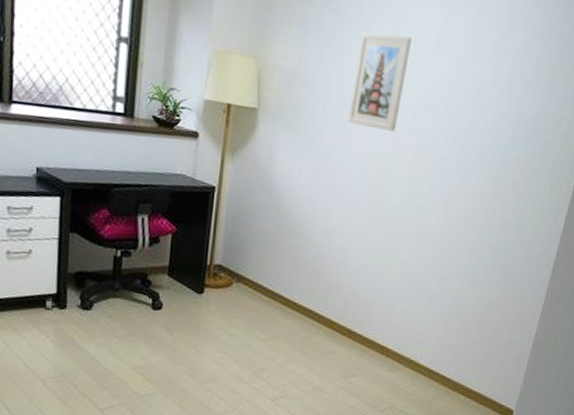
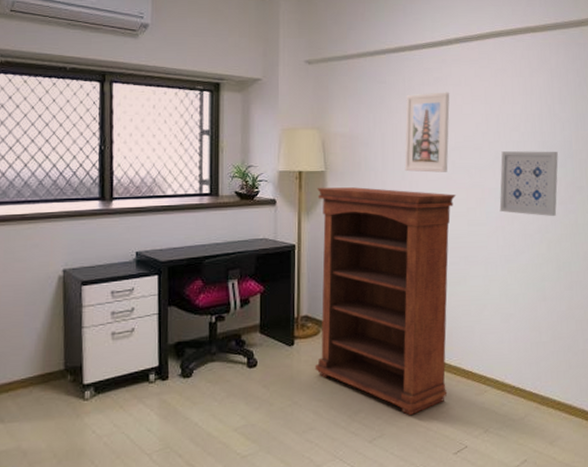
bookshelf: none [223,127,401,382] -> present [314,187,457,416]
wall art: none [445,117,522,200] -> present [499,151,558,217]

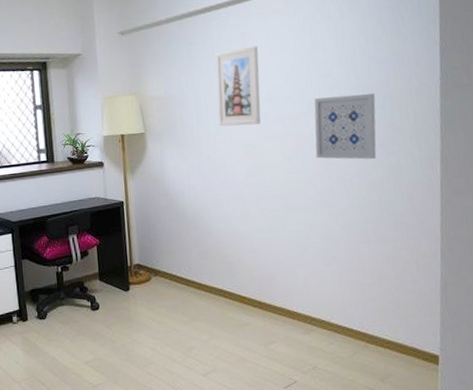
bookshelf: present [314,187,457,416] -> none [139,144,273,353]

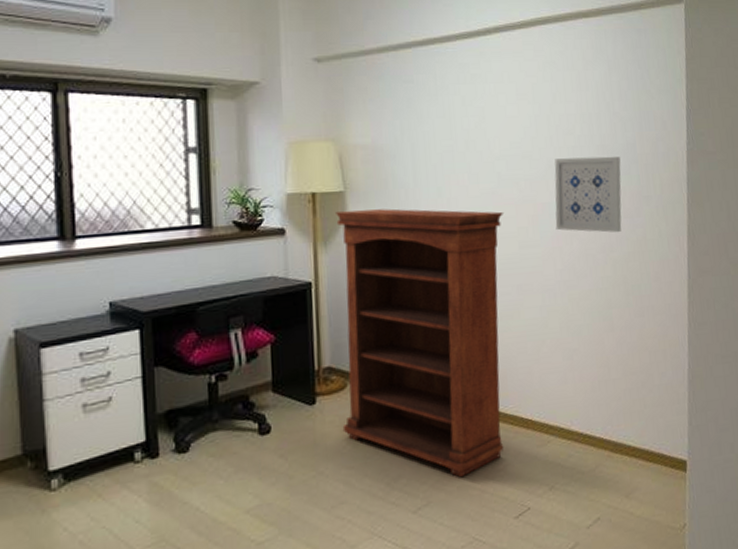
bookshelf: none [139,144,273,353] -> present [336,209,505,478]
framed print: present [215,45,261,127] -> none [438,91,493,188]

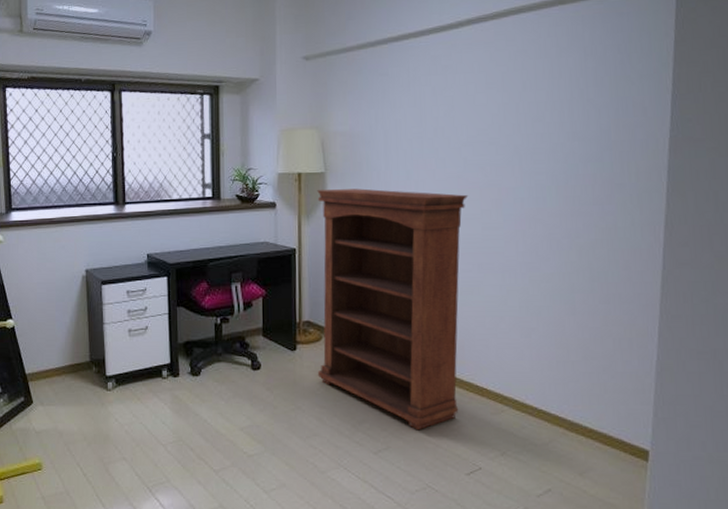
wall art: present [554,156,622,233] -> none [519,143,593,220]

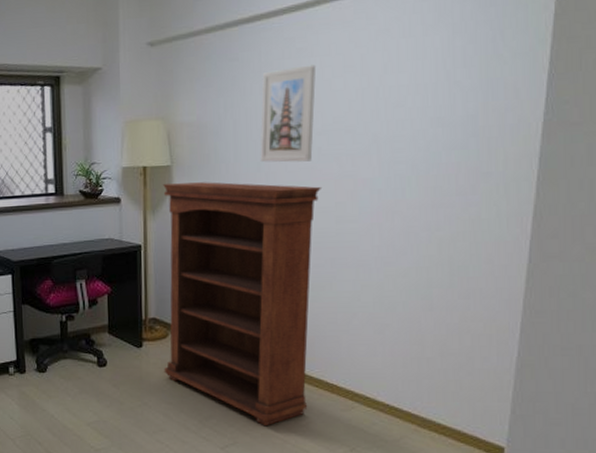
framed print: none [409,81,461,171] -> present [260,64,316,162]

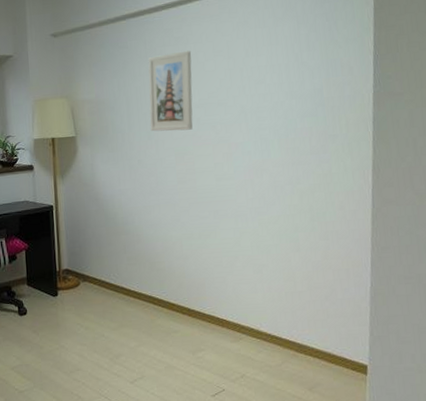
bookshelf: present [163,182,323,427] -> none [70,149,203,360]

